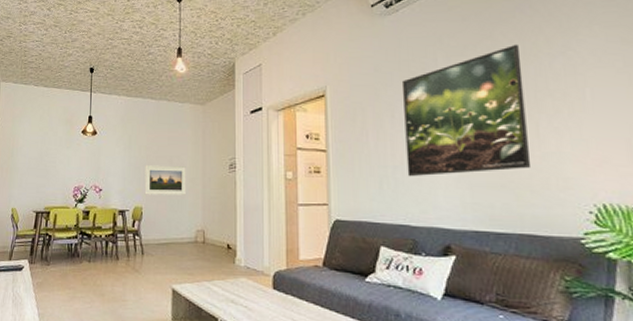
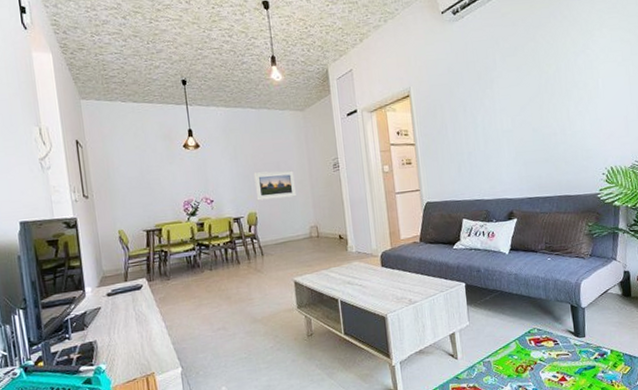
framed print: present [401,44,532,177] -> none [470,44,565,160]

